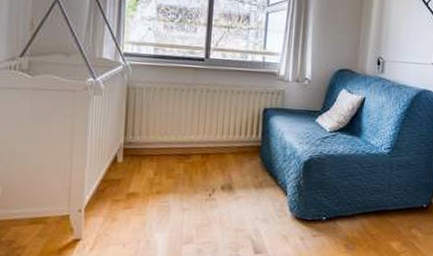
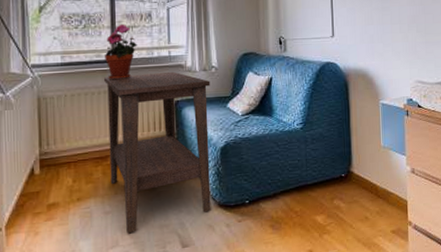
side table: none [191,75,302,232] -> present [103,71,211,233]
potted plant: none [198,22,232,80] -> present [105,24,137,80]

